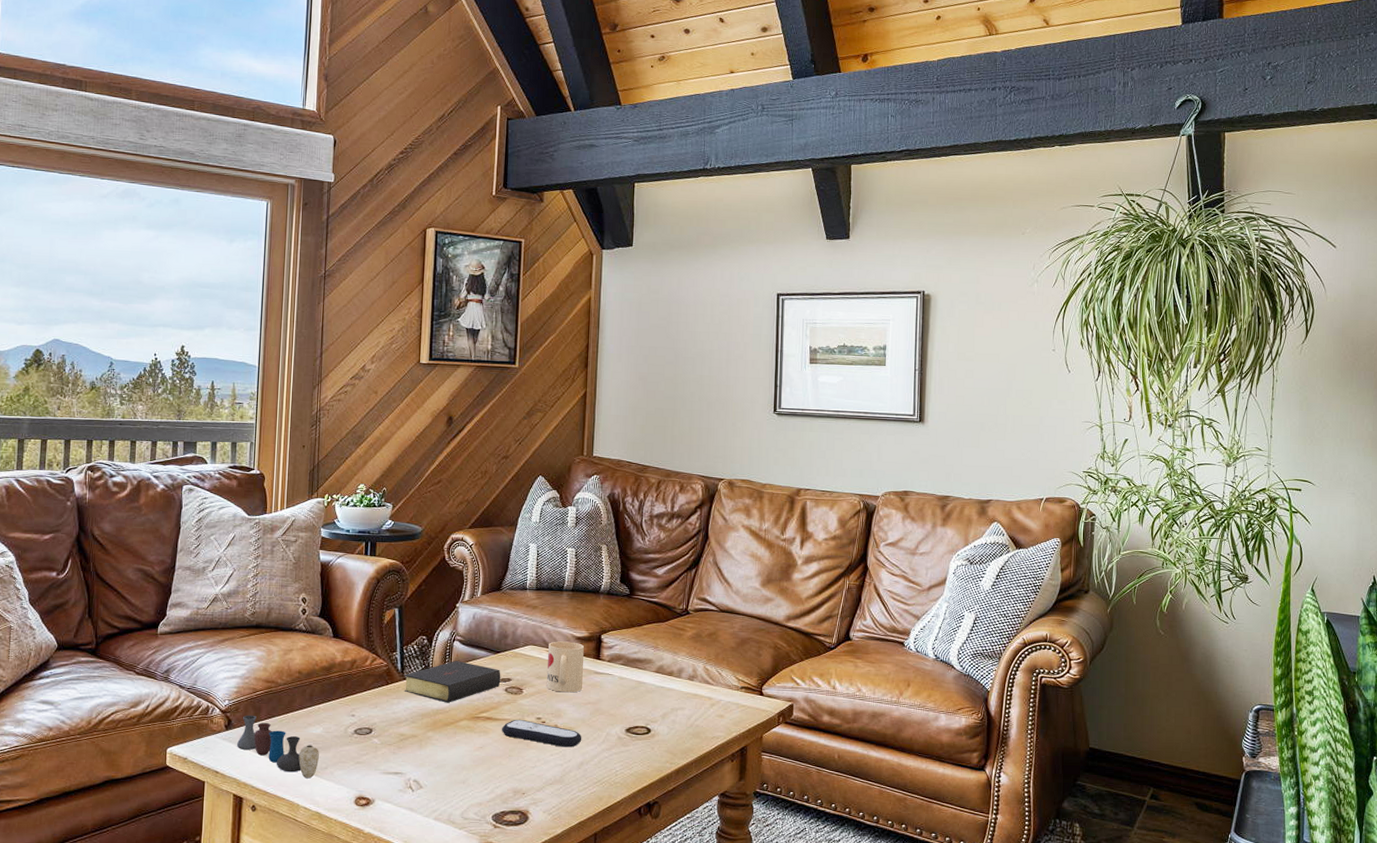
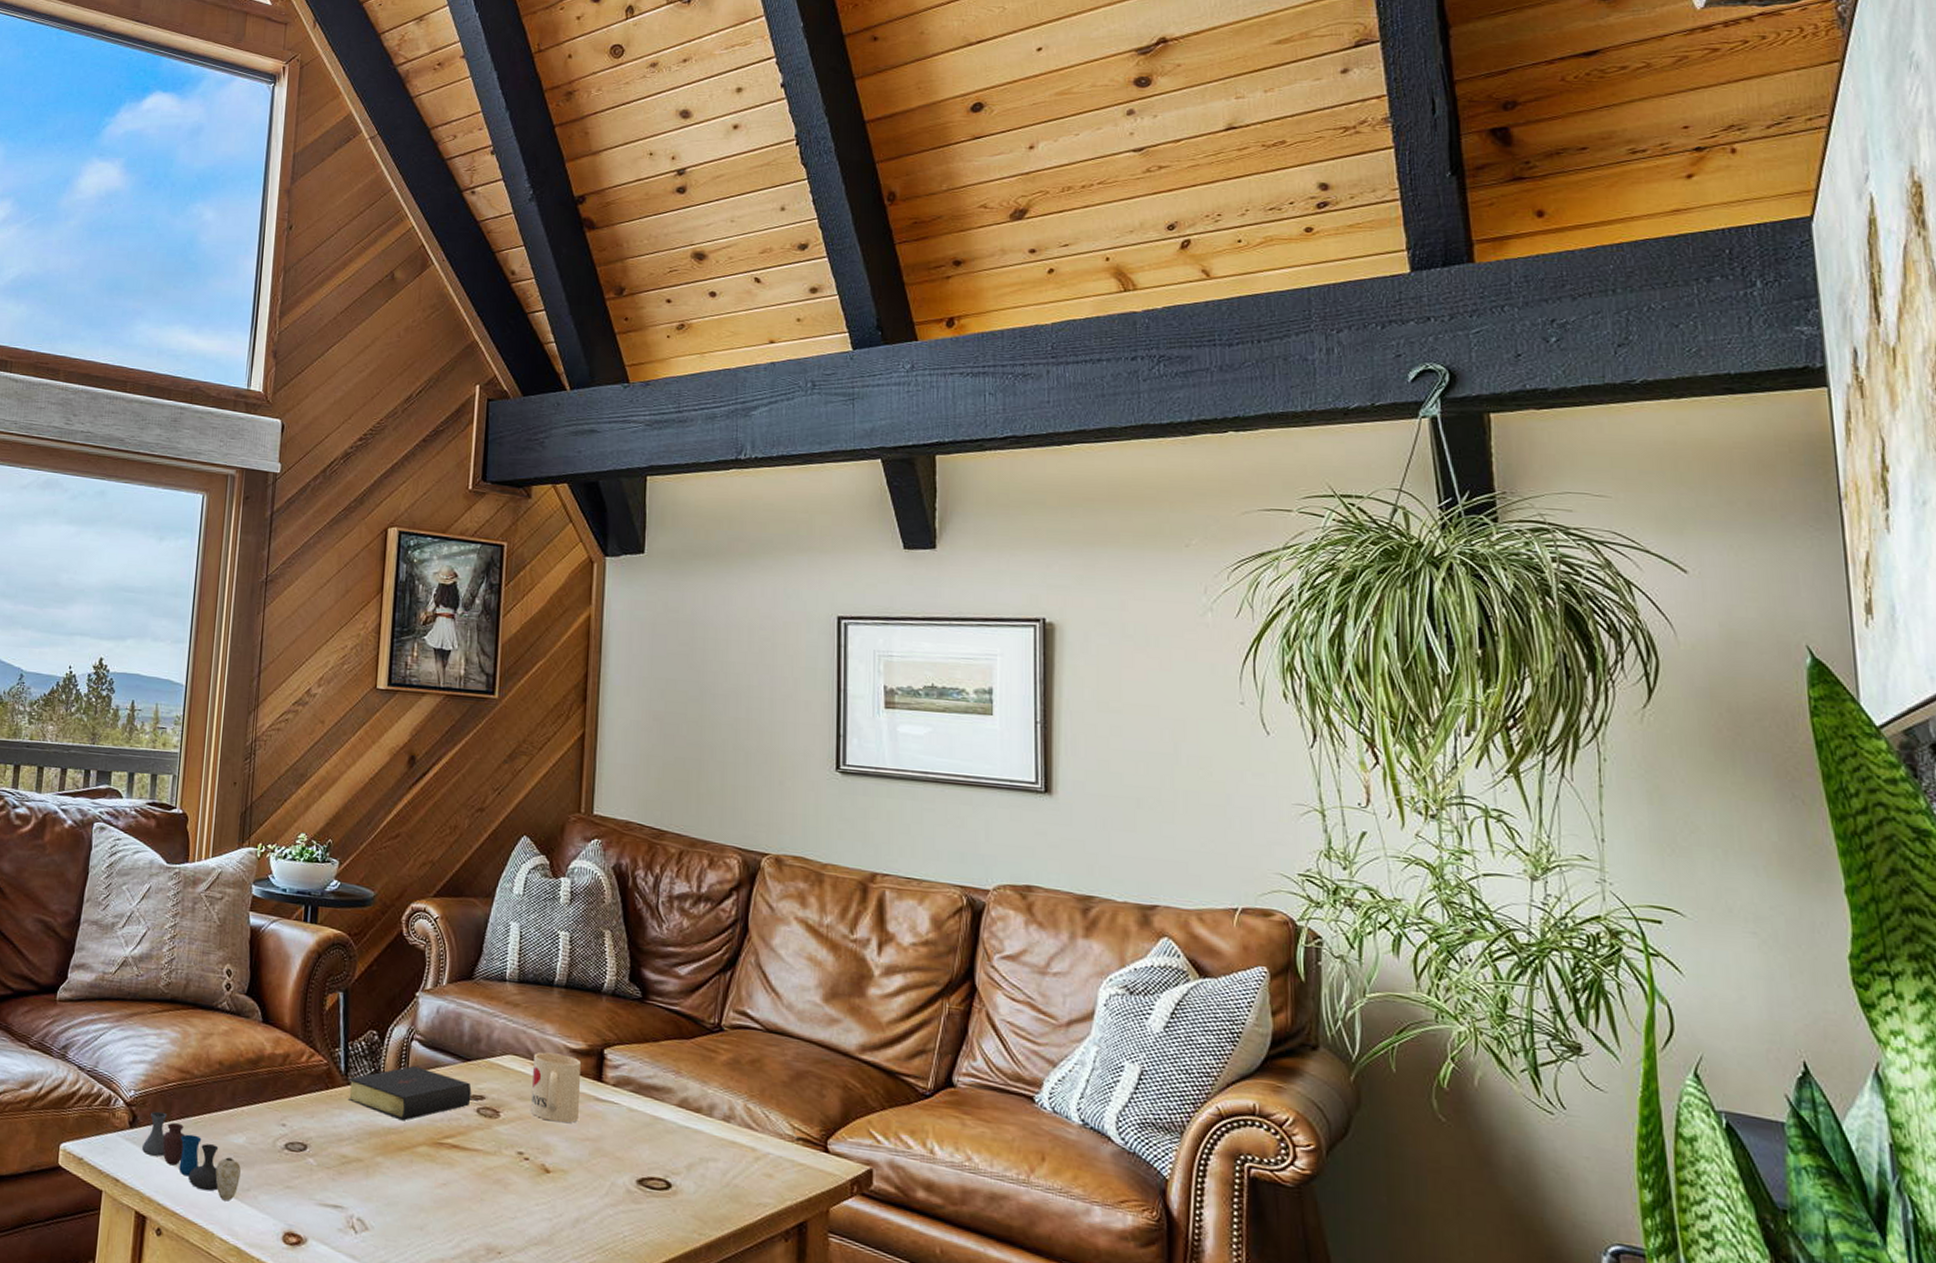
remote control: present [502,719,582,747] -> none [472,1151,578,1197]

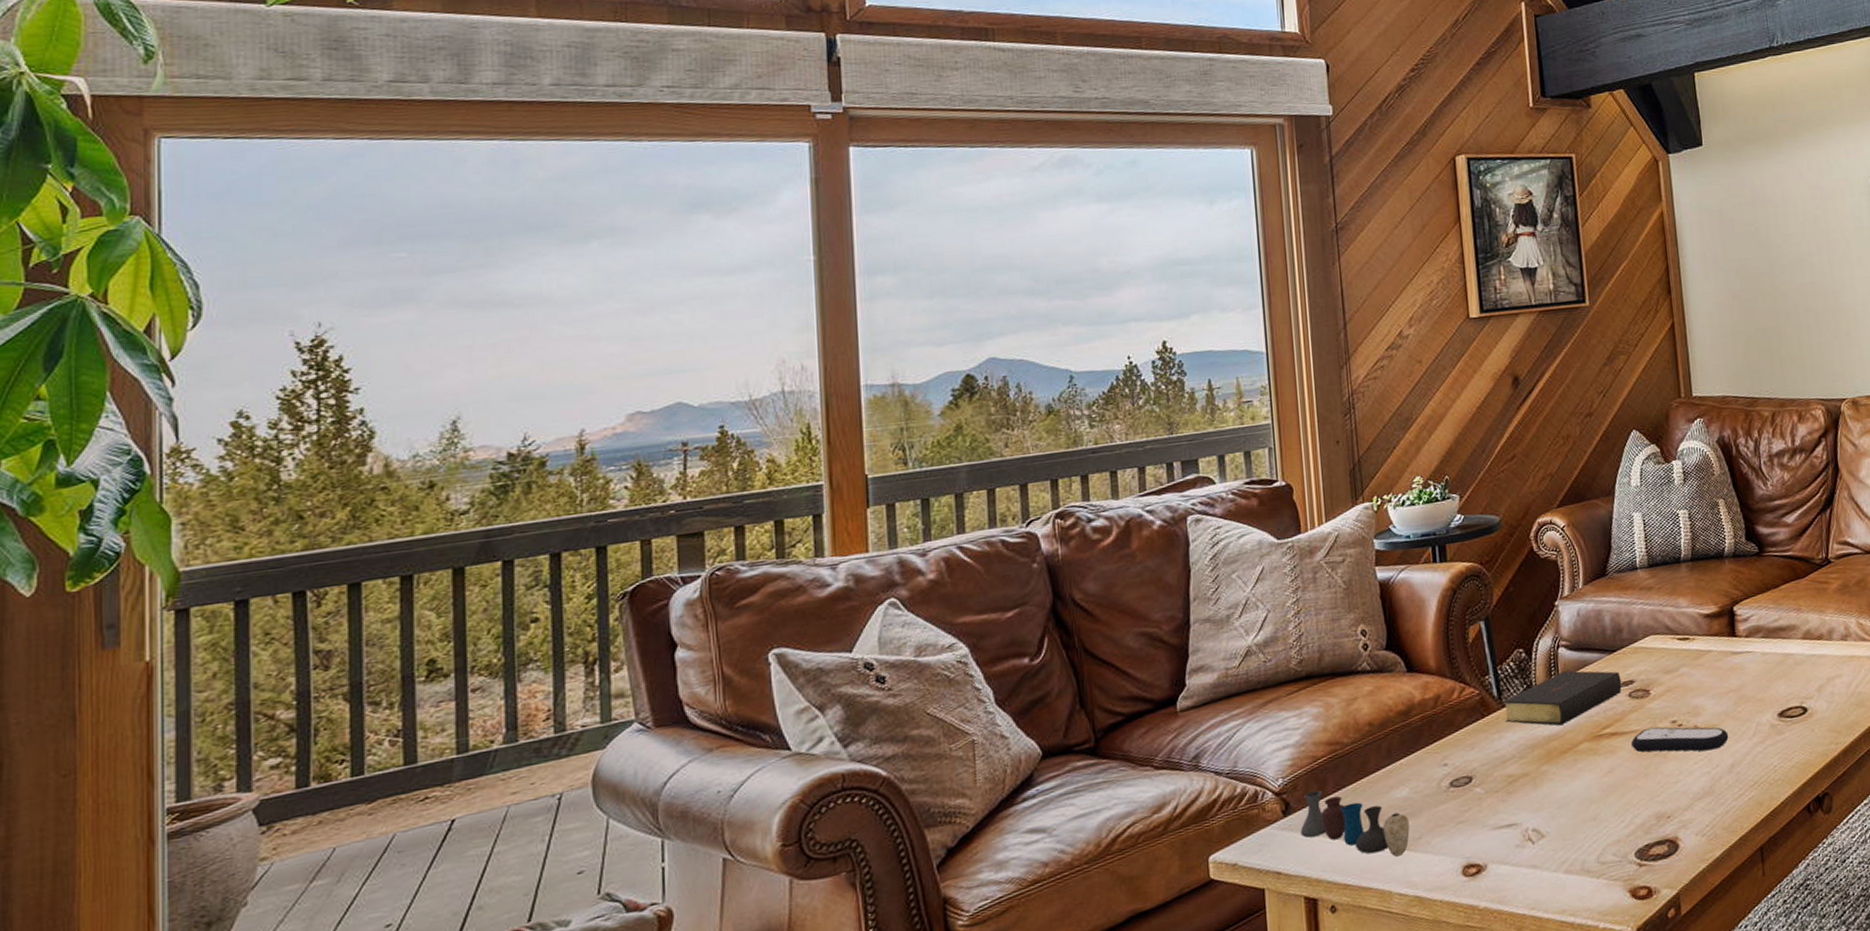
remote control: none [472,1151,578,1197] -> present [1631,727,1729,752]
mug: present [531,1052,581,1123] -> none [1673,621,1720,685]

